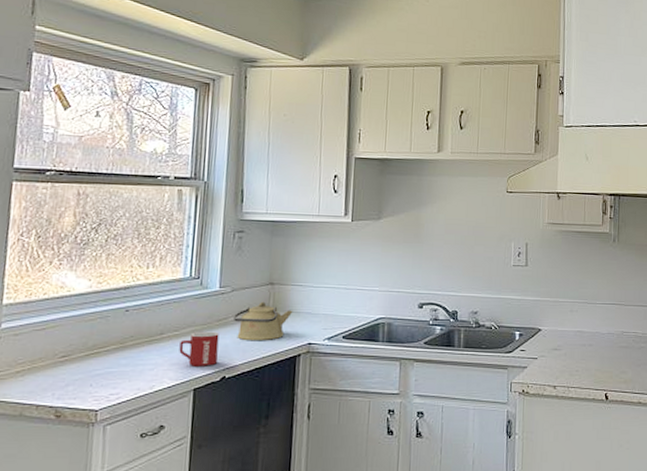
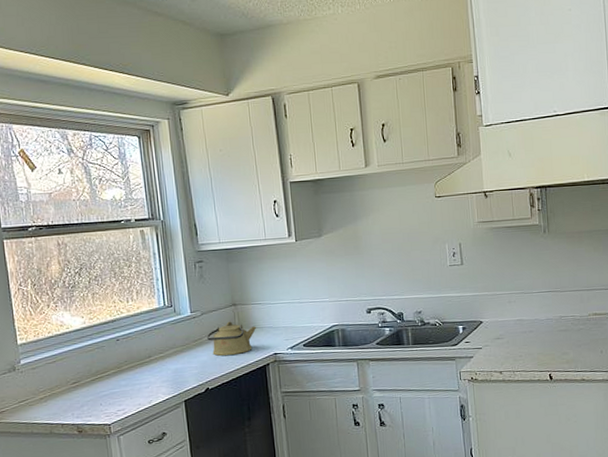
mug: present [179,331,220,366] -> none [166,350,201,382]

